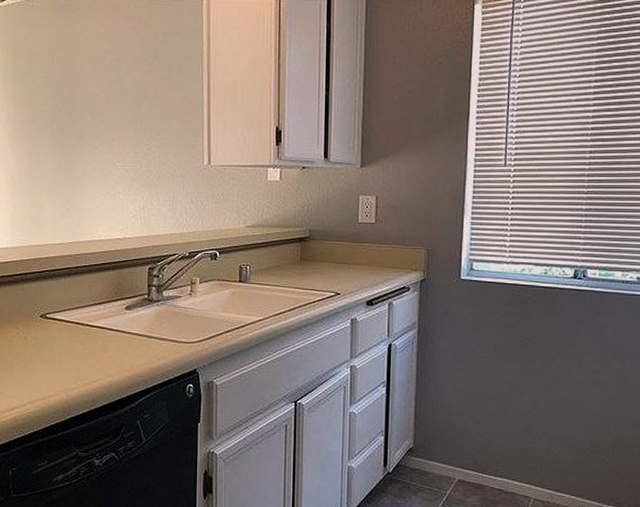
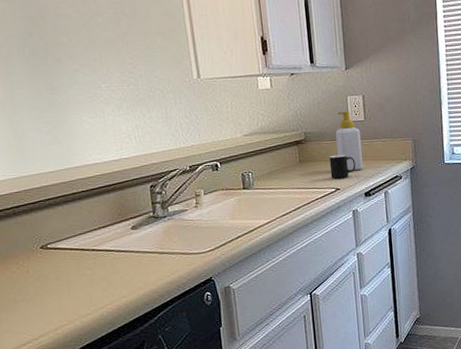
cup: none [332,256,360,282] -> present [329,154,356,179]
soap bottle: none [342,211,370,276] -> present [336,111,364,172]

